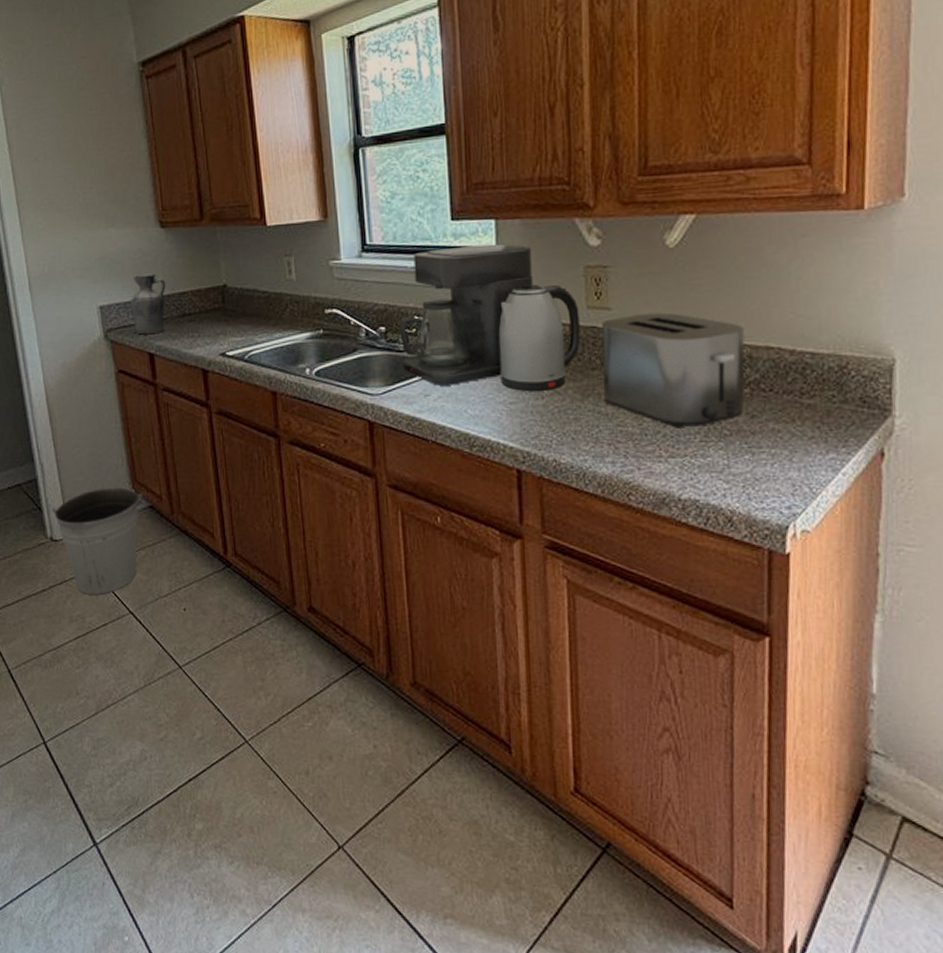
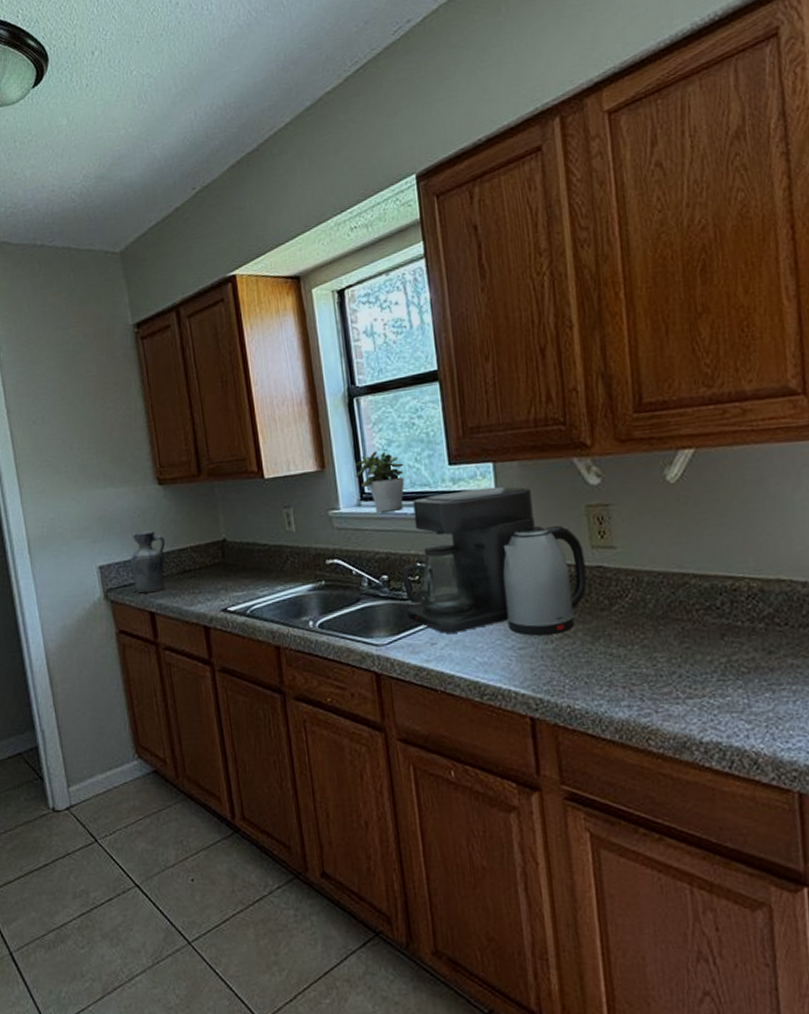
bucket: present [52,487,143,595] -> none [53,752,147,868]
potted plant: none [357,202,407,265] -> present [354,450,405,513]
toaster: present [601,312,745,428] -> none [607,549,761,668]

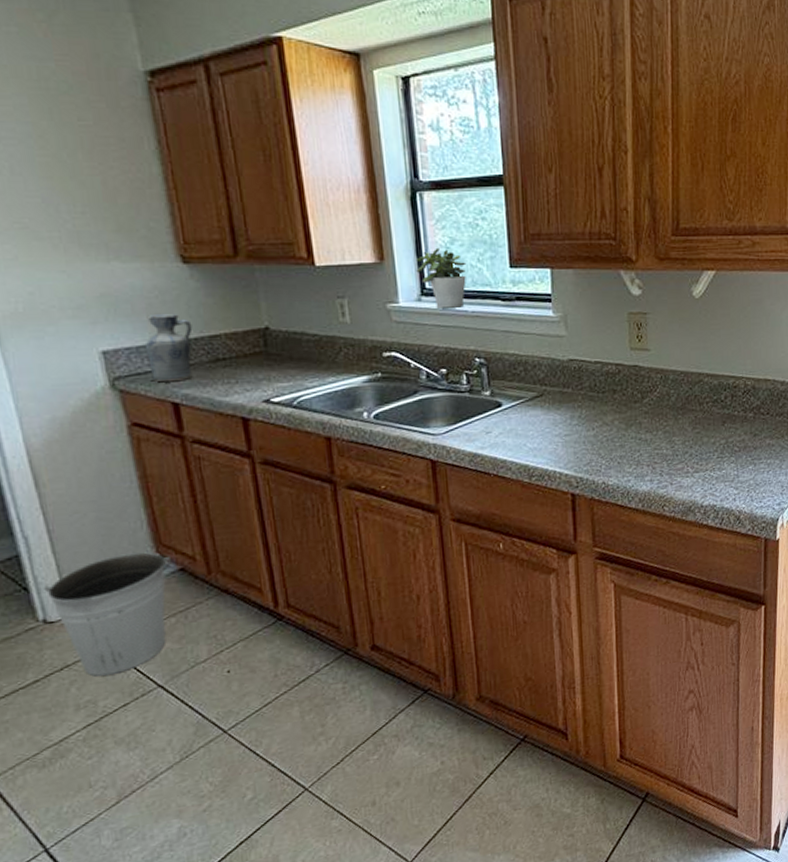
bucket: none [53,752,147,868] -> present [43,552,171,676]
coffee maker: present [401,486,536,633] -> none [460,291,585,423]
kettle: present [502,525,587,636] -> none [554,328,625,424]

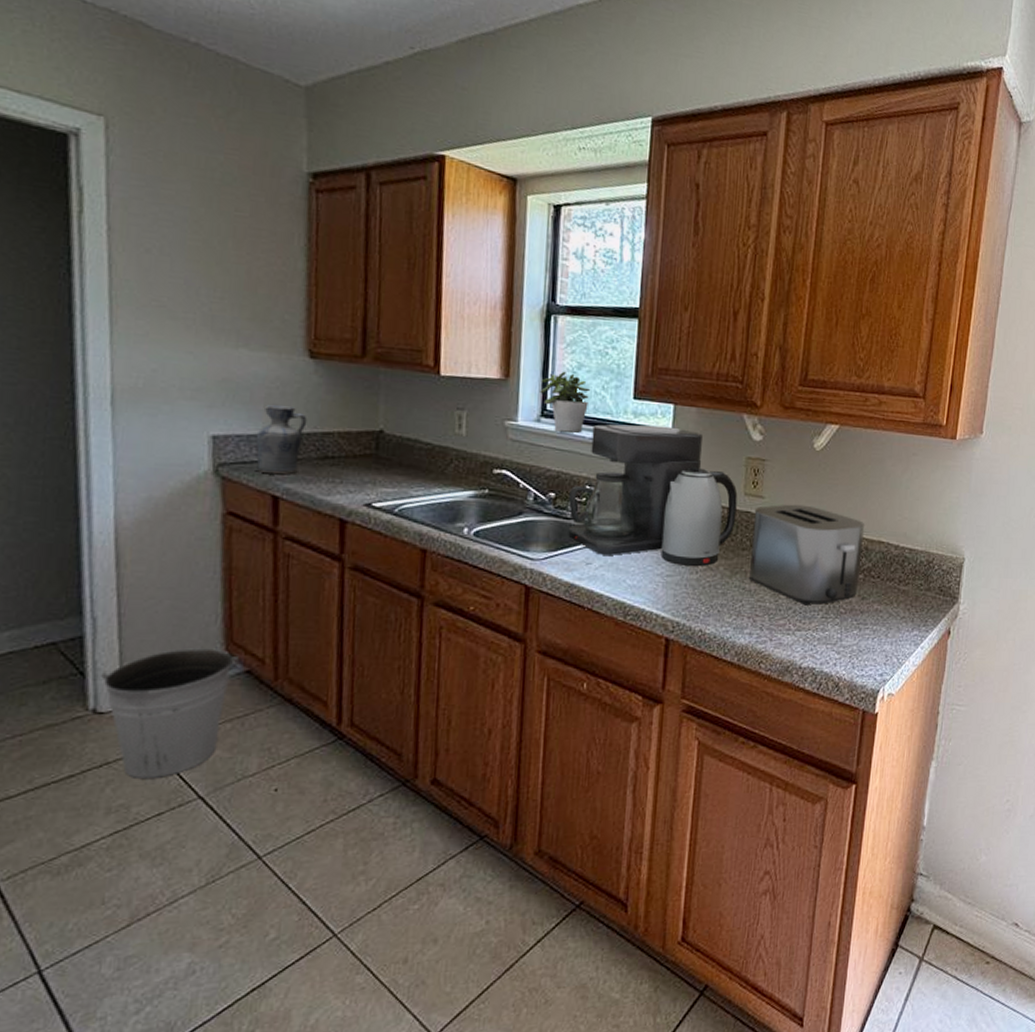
coffee maker: none [460,291,585,423] -> present [568,424,702,555]
kettle: none [554,328,625,424] -> present [660,467,738,566]
toaster: none [642,352,751,448] -> present [748,504,865,606]

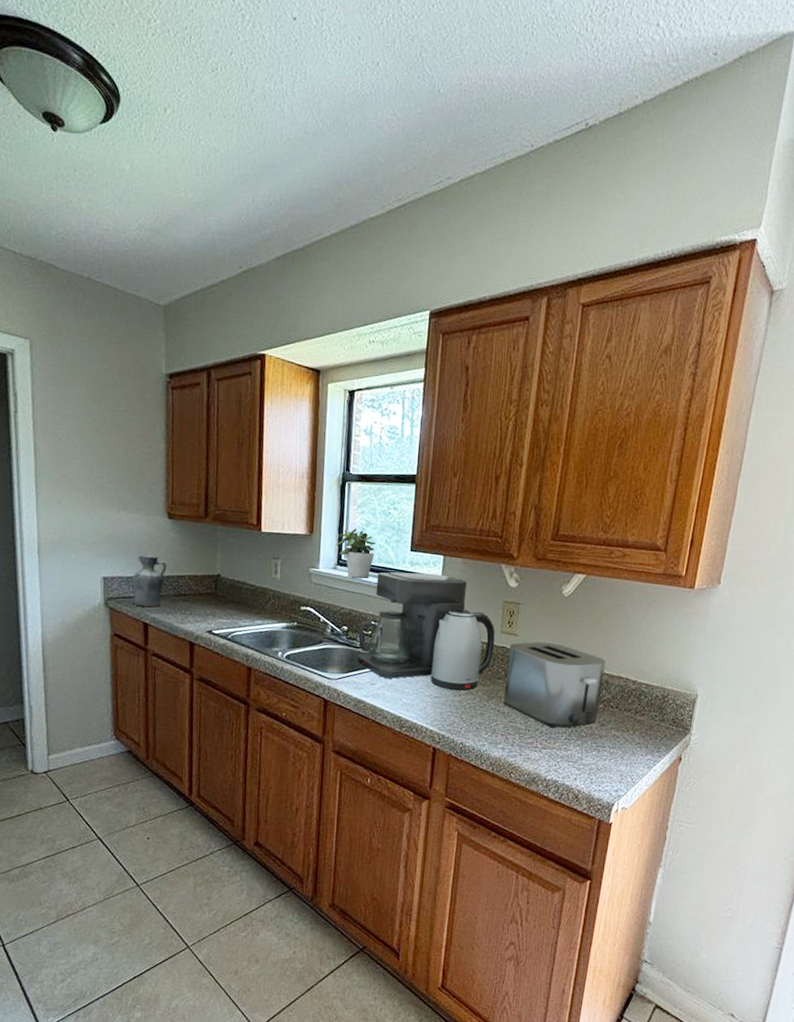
bucket: present [101,648,239,778] -> none [36,731,123,822]

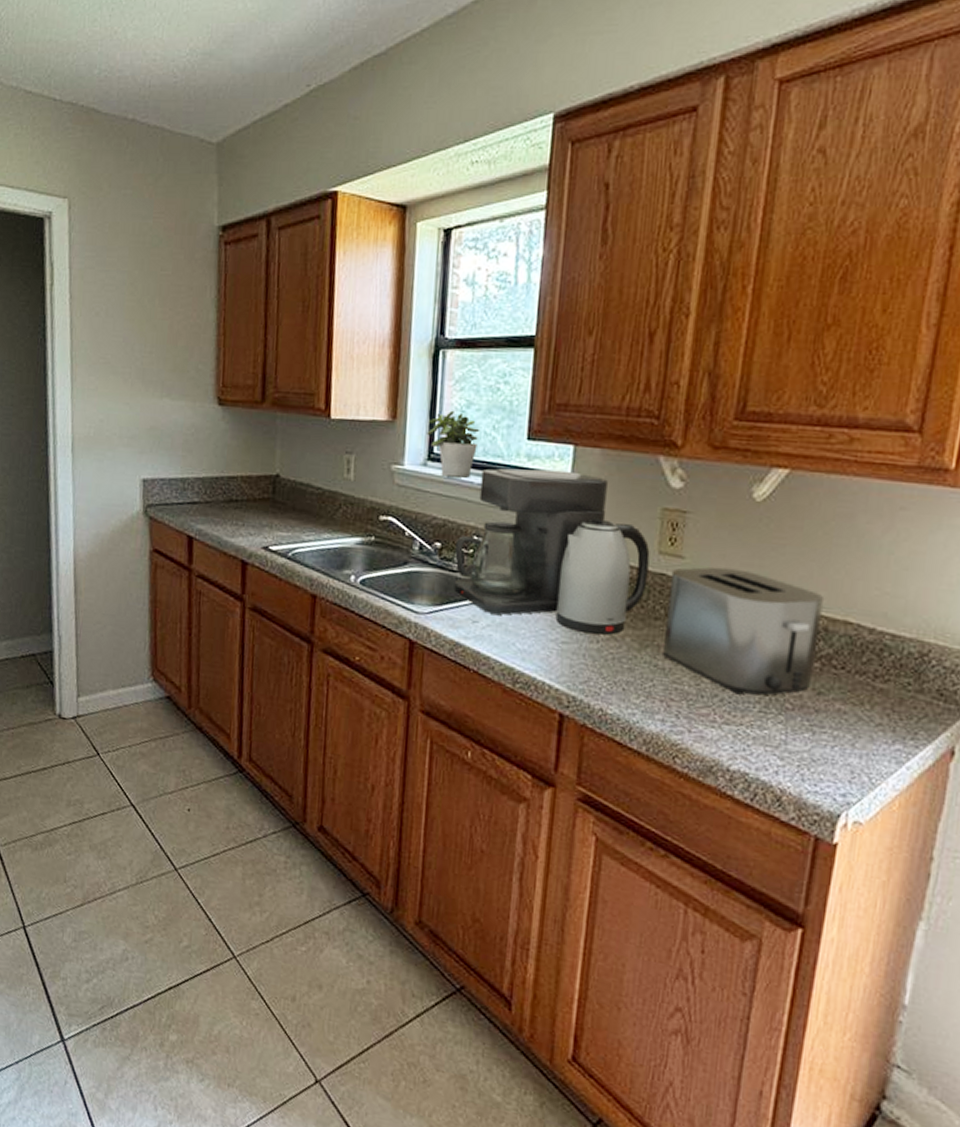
ceramic jug: present [132,554,167,608] -> none [175,449,216,517]

